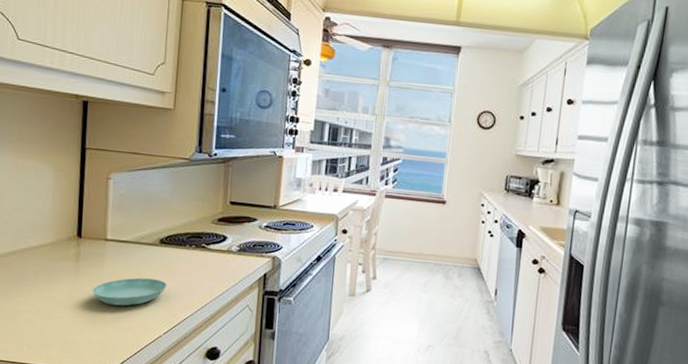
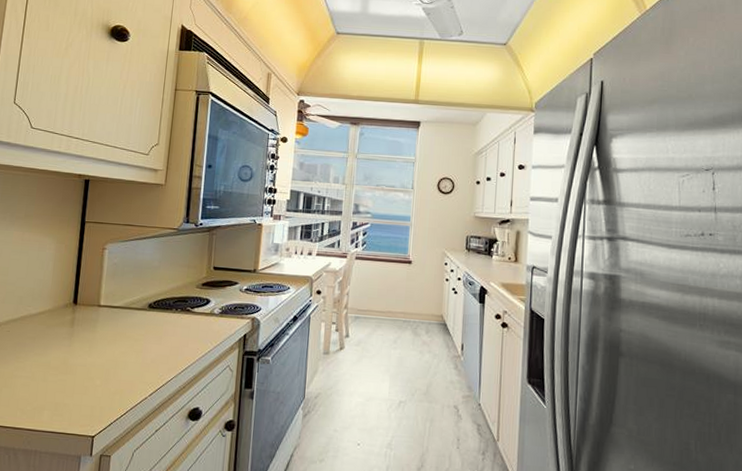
saucer: present [92,277,168,306] -> none [84,341,154,369]

